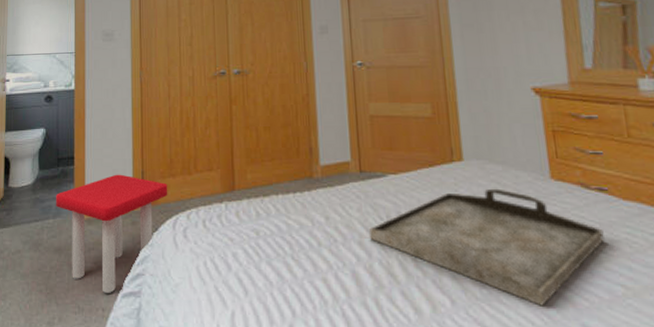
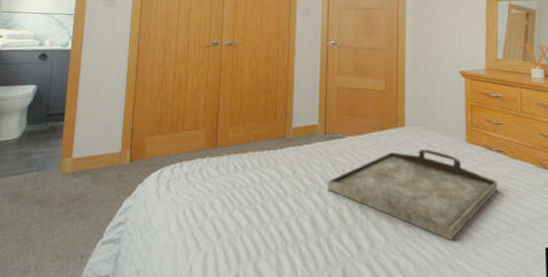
stool: present [56,174,168,293] -> none [42,130,156,241]

